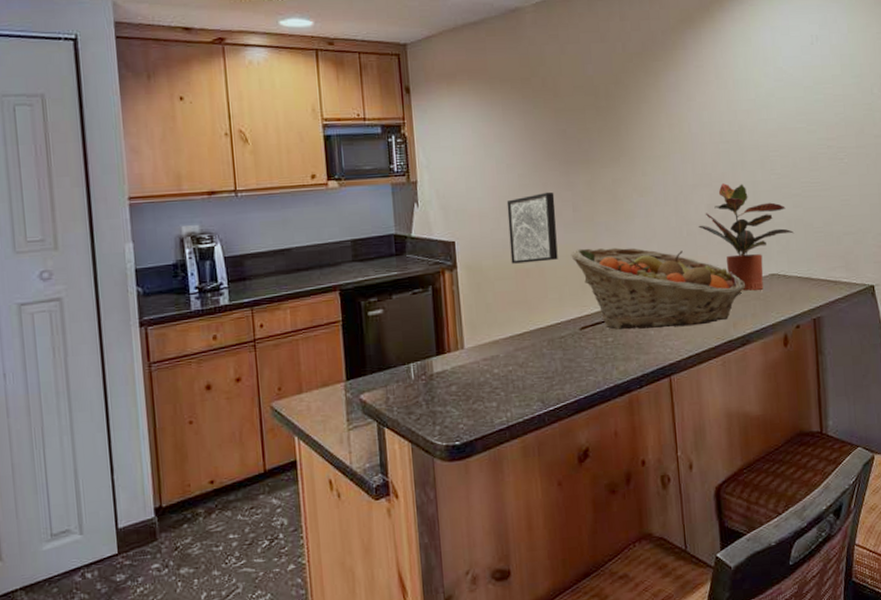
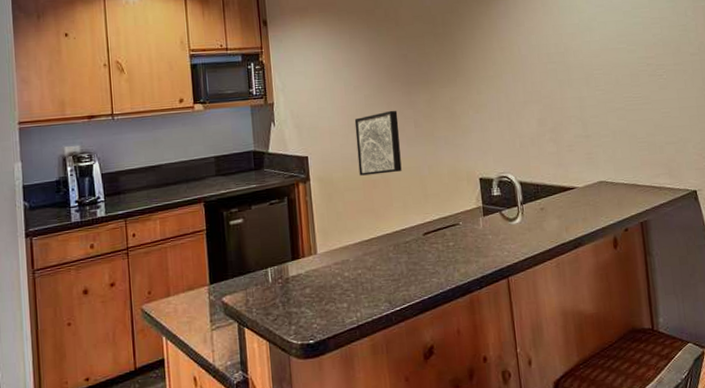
fruit basket: present [571,247,746,330] -> none [413,159,576,235]
potted plant: present [698,183,795,291] -> none [530,99,620,198]

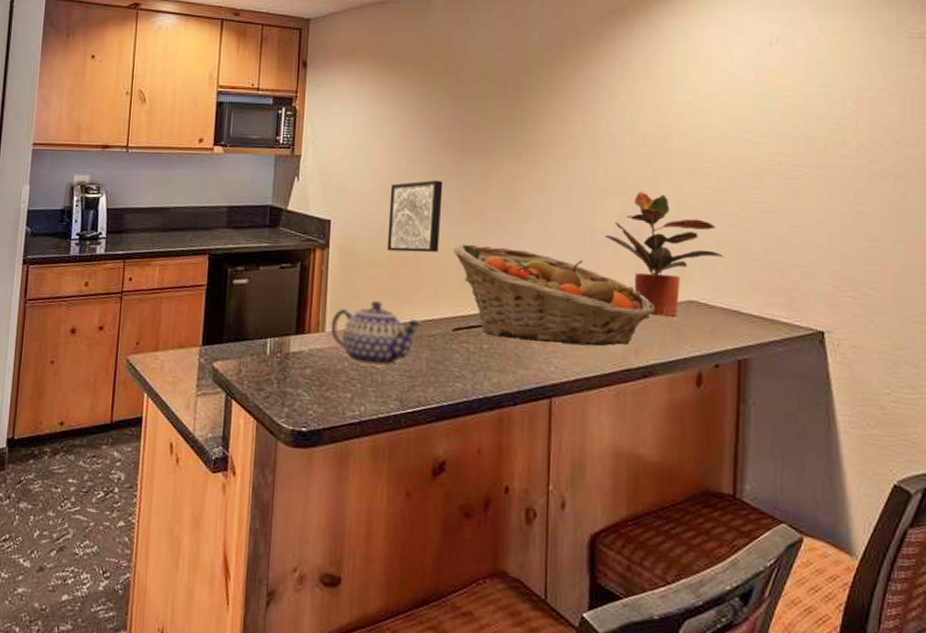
teapot: none [321,220,398,278] -> present [330,300,423,368]
fruit basket: none [413,159,576,235] -> present [453,244,656,347]
potted plant: none [530,99,620,198] -> present [605,192,725,318]

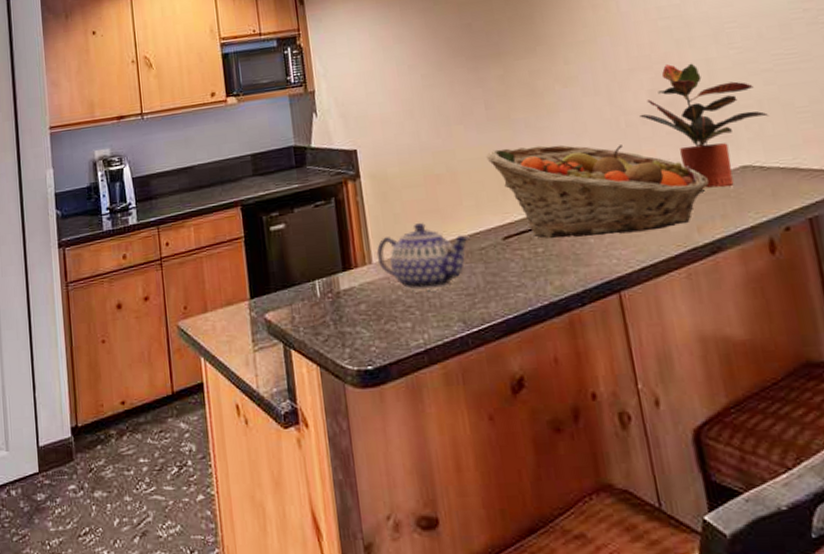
wall art: present [387,179,443,253] -> none [410,90,472,170]

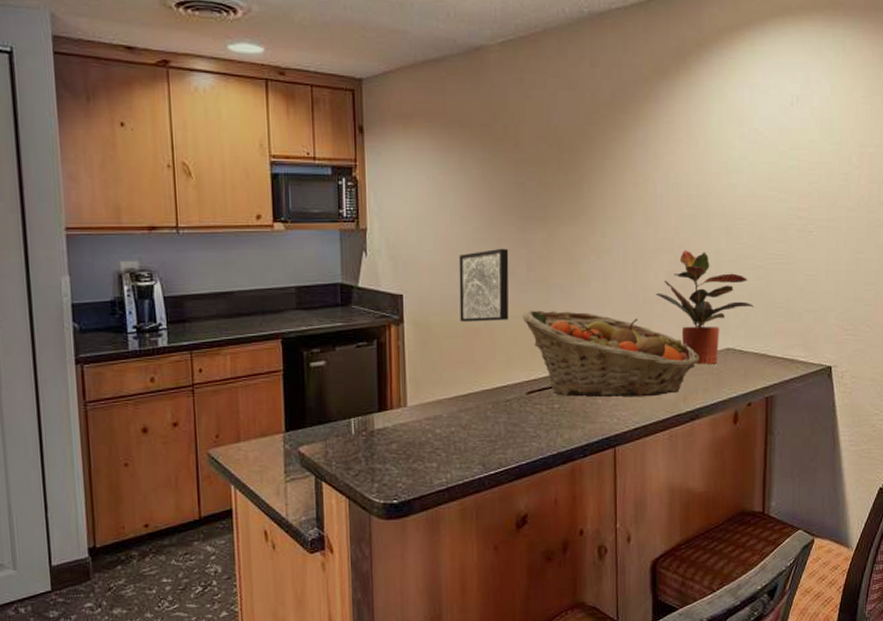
teapot: present [376,222,471,292] -> none [412,371,499,436]
wall art: none [410,90,472,170] -> present [459,248,509,322]

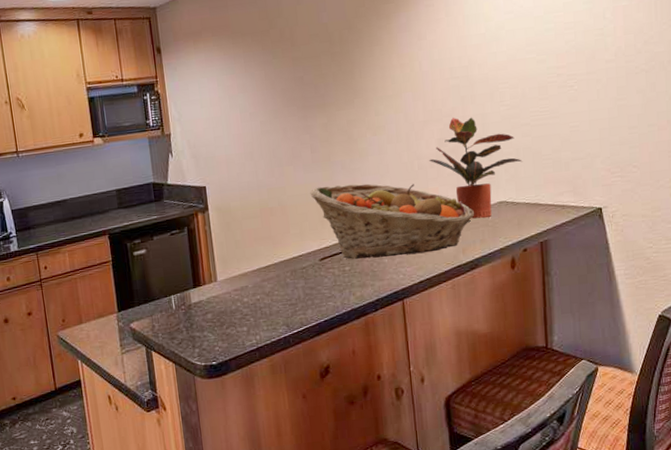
wall art: present [459,248,509,322] -> none [250,136,299,204]

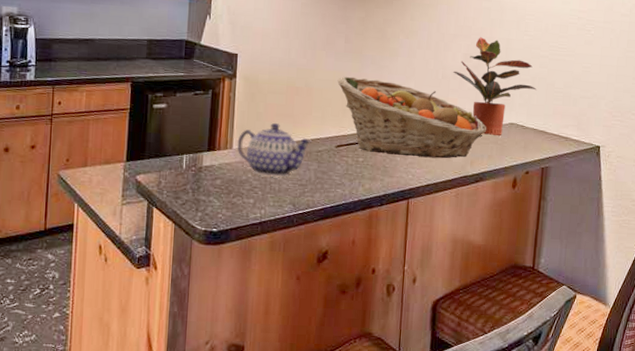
teapot: none [221,247,295,303] -> present [237,122,313,178]

